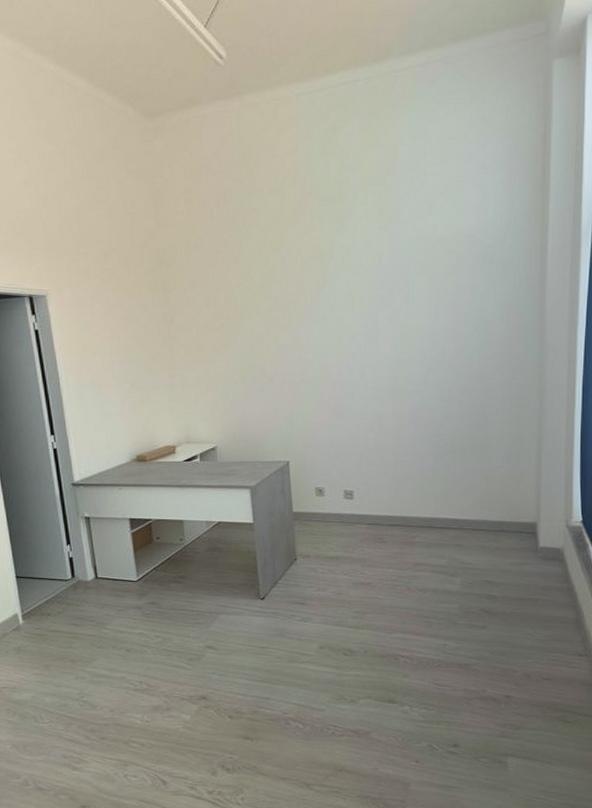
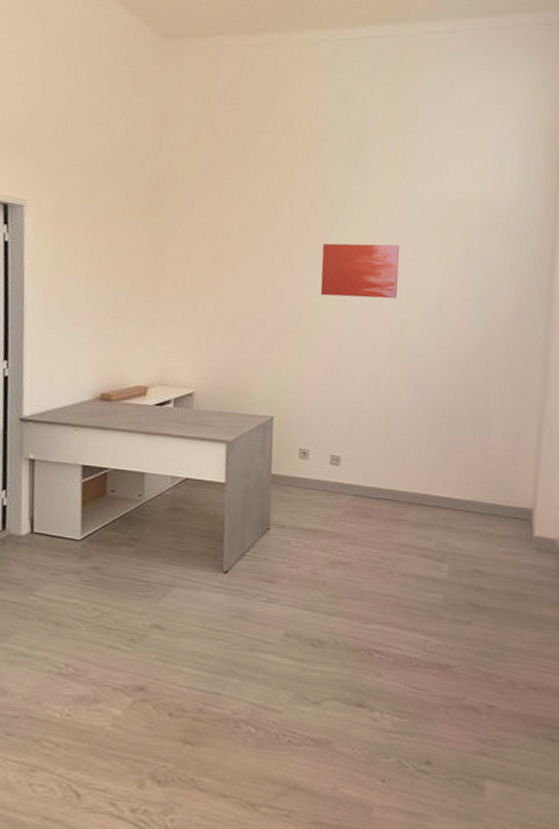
wall art: none [318,289,392,346] -> present [320,243,400,299]

